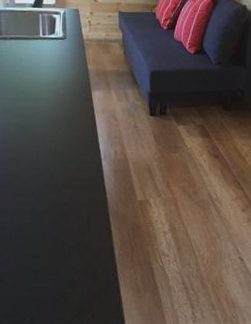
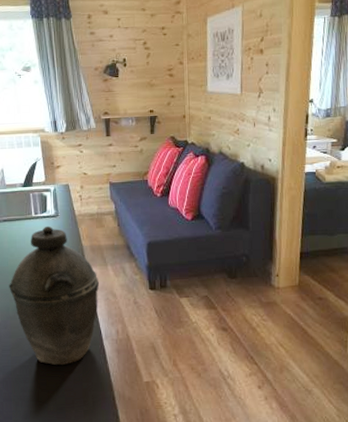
kettle: none [11,47,102,182] -> present [9,226,99,366]

